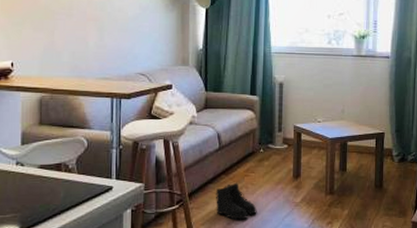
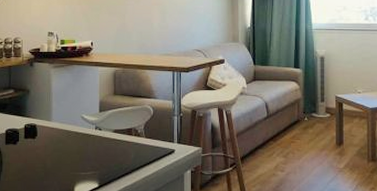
boots: present [215,182,257,220] -> none [264,148,303,183]

